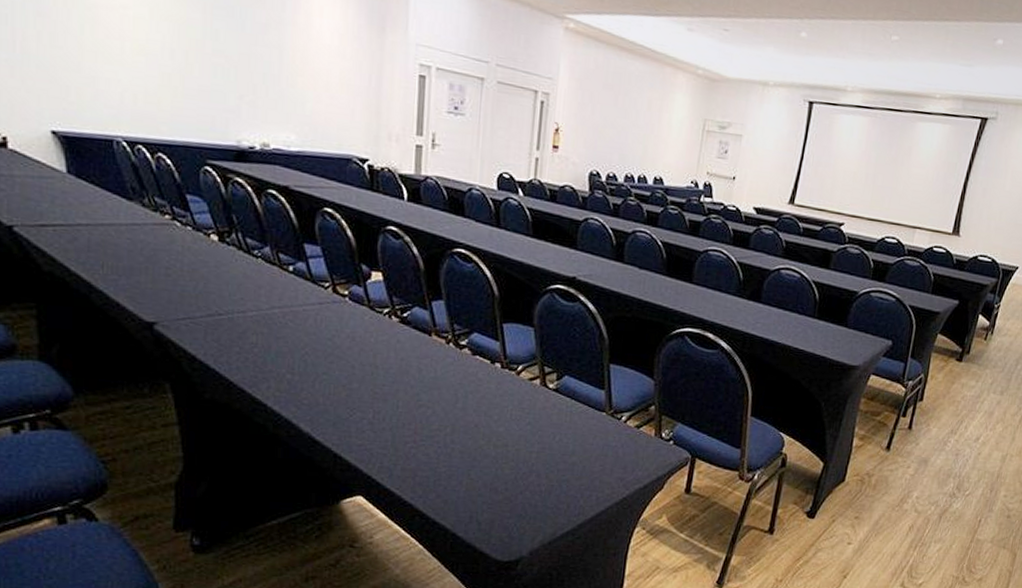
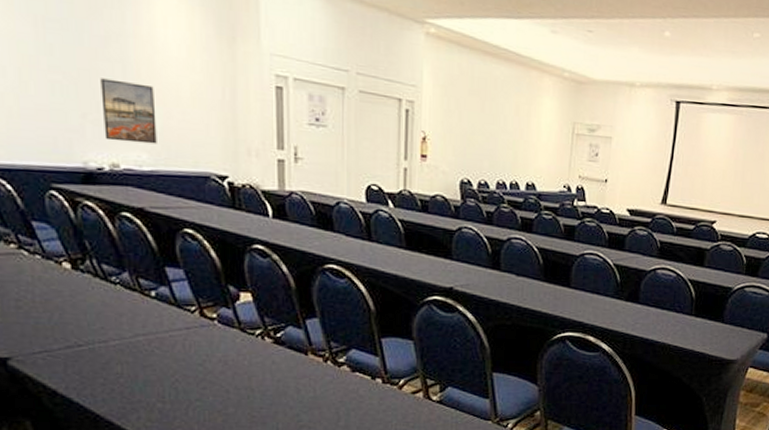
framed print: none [258,62,307,127] -> present [100,78,157,144]

